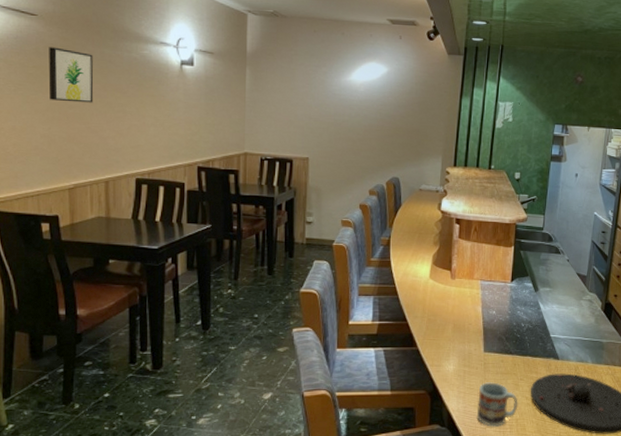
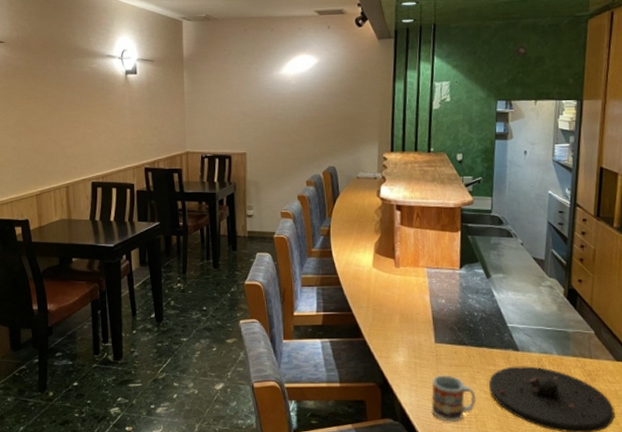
wall art: present [48,47,94,103] -> none [15,69,53,117]

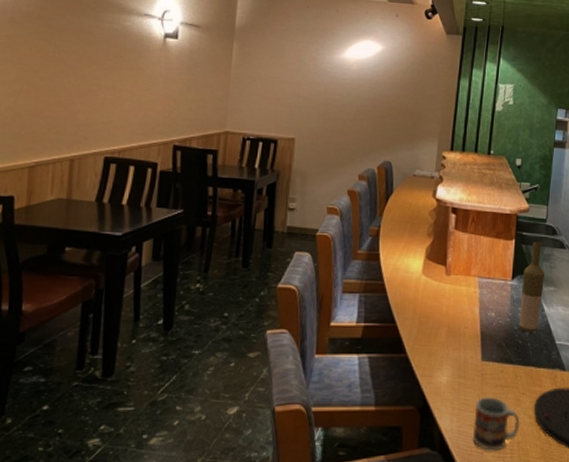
bottle: none [469,232,493,317] -> present [519,241,544,332]

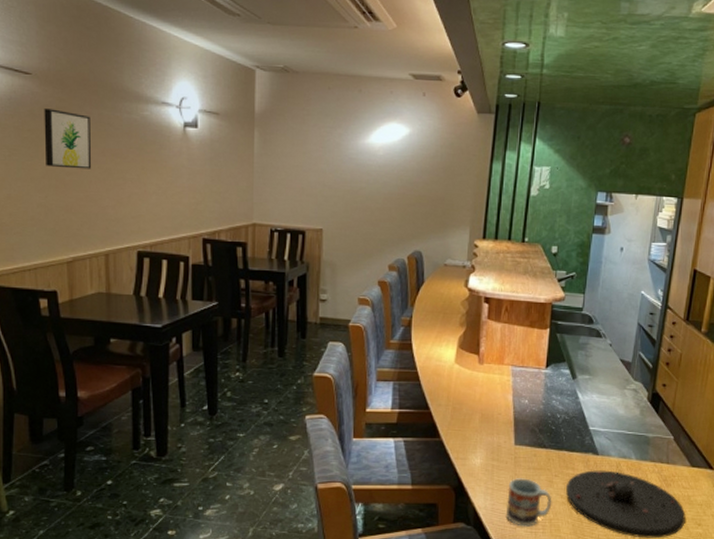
wall art: none [19,16,72,75] -> present [44,108,92,169]
bottle: present [519,241,544,332] -> none [552,330,579,419]

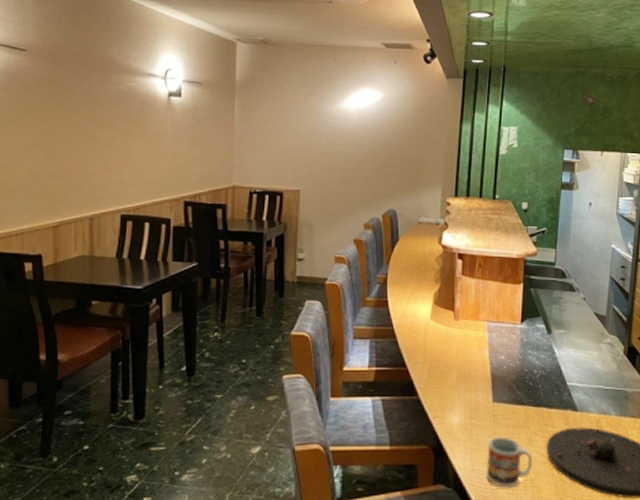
wall art: present [44,108,92,169] -> none [36,82,81,138]

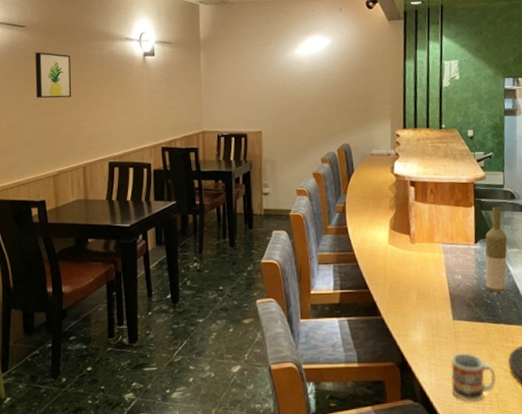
wall art: none [36,82,81,138] -> present [35,52,72,98]
bottle: none [529,285,554,374] -> present [485,206,507,292]

